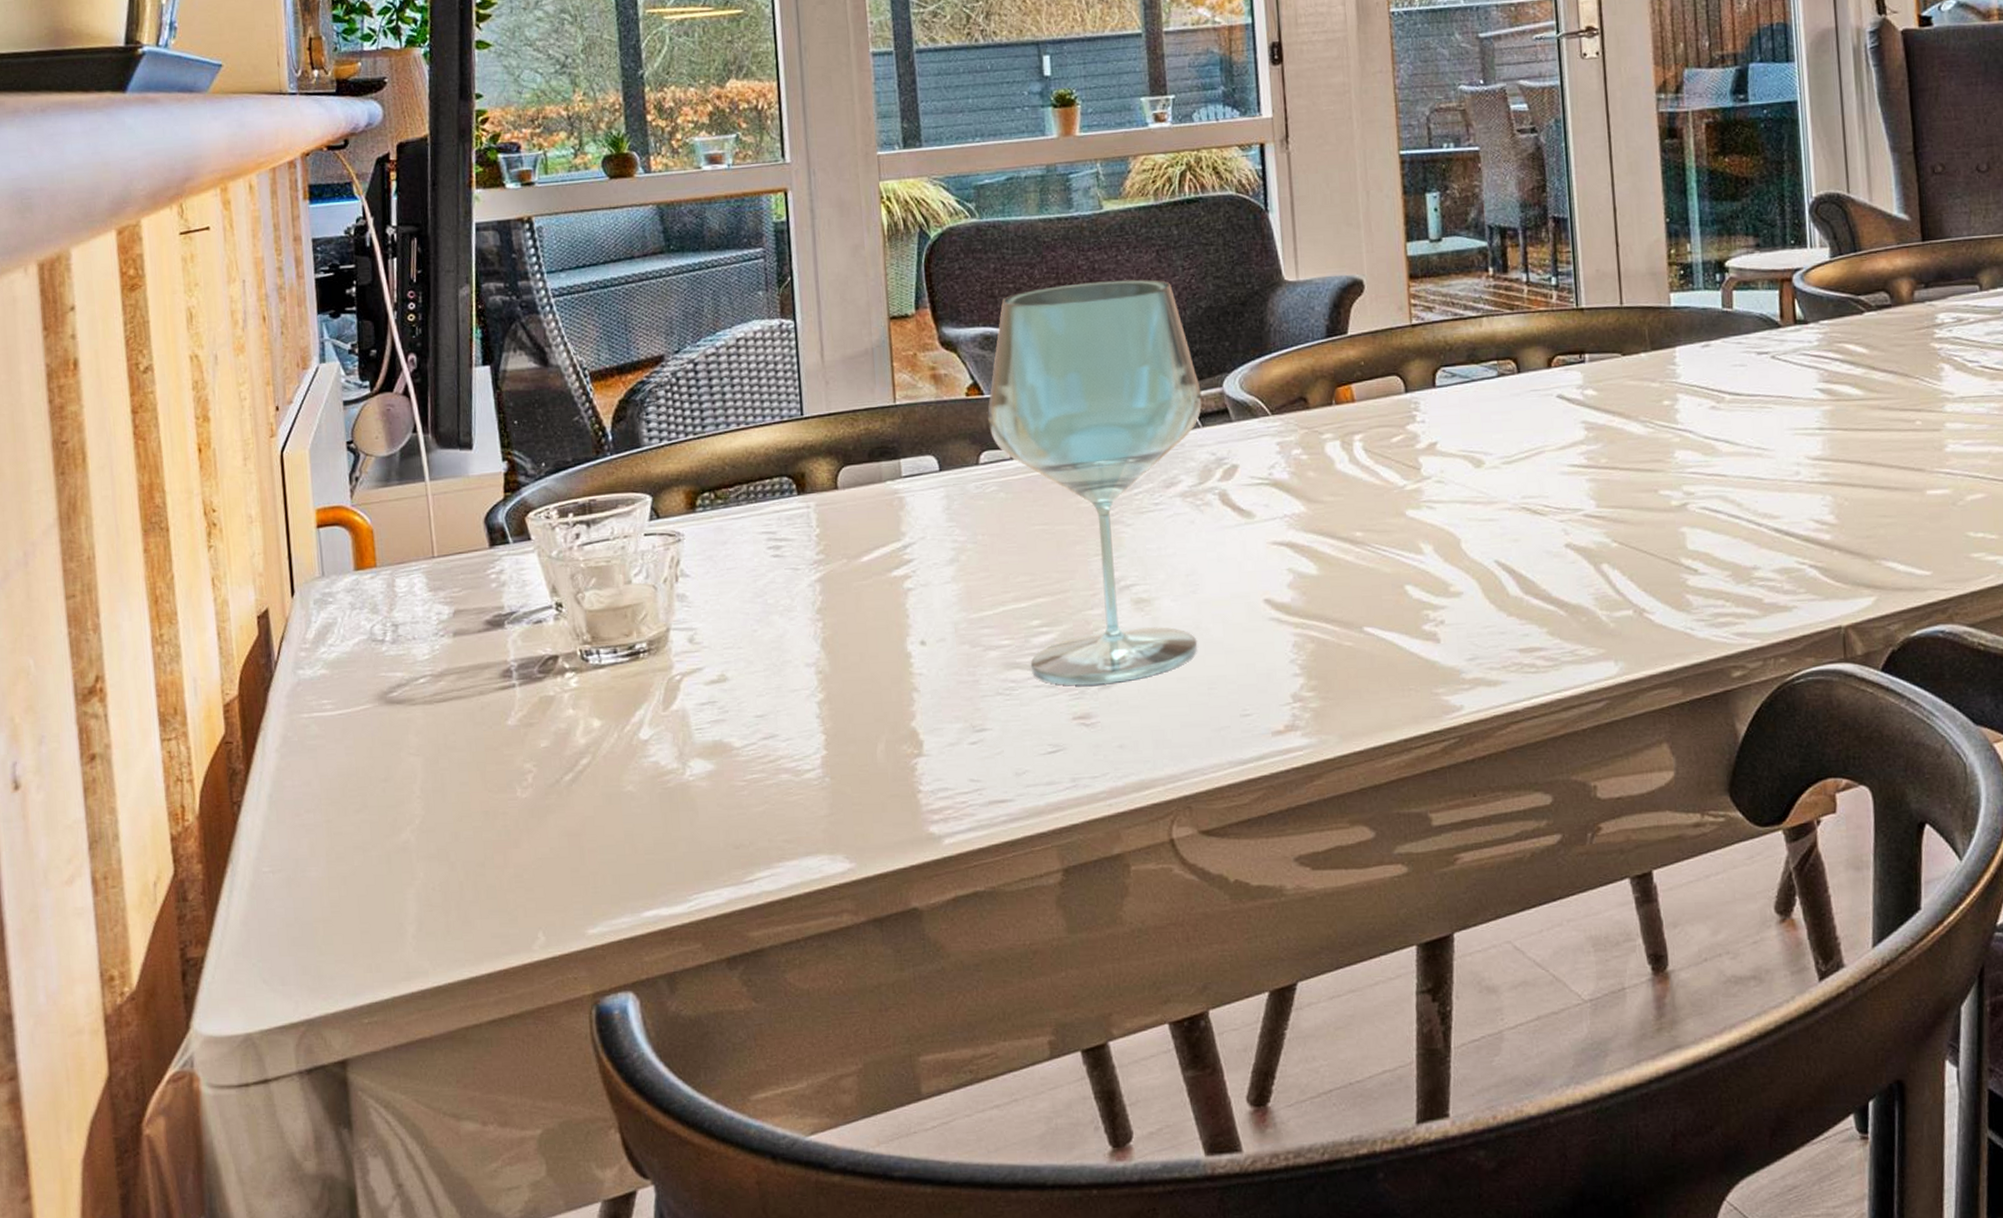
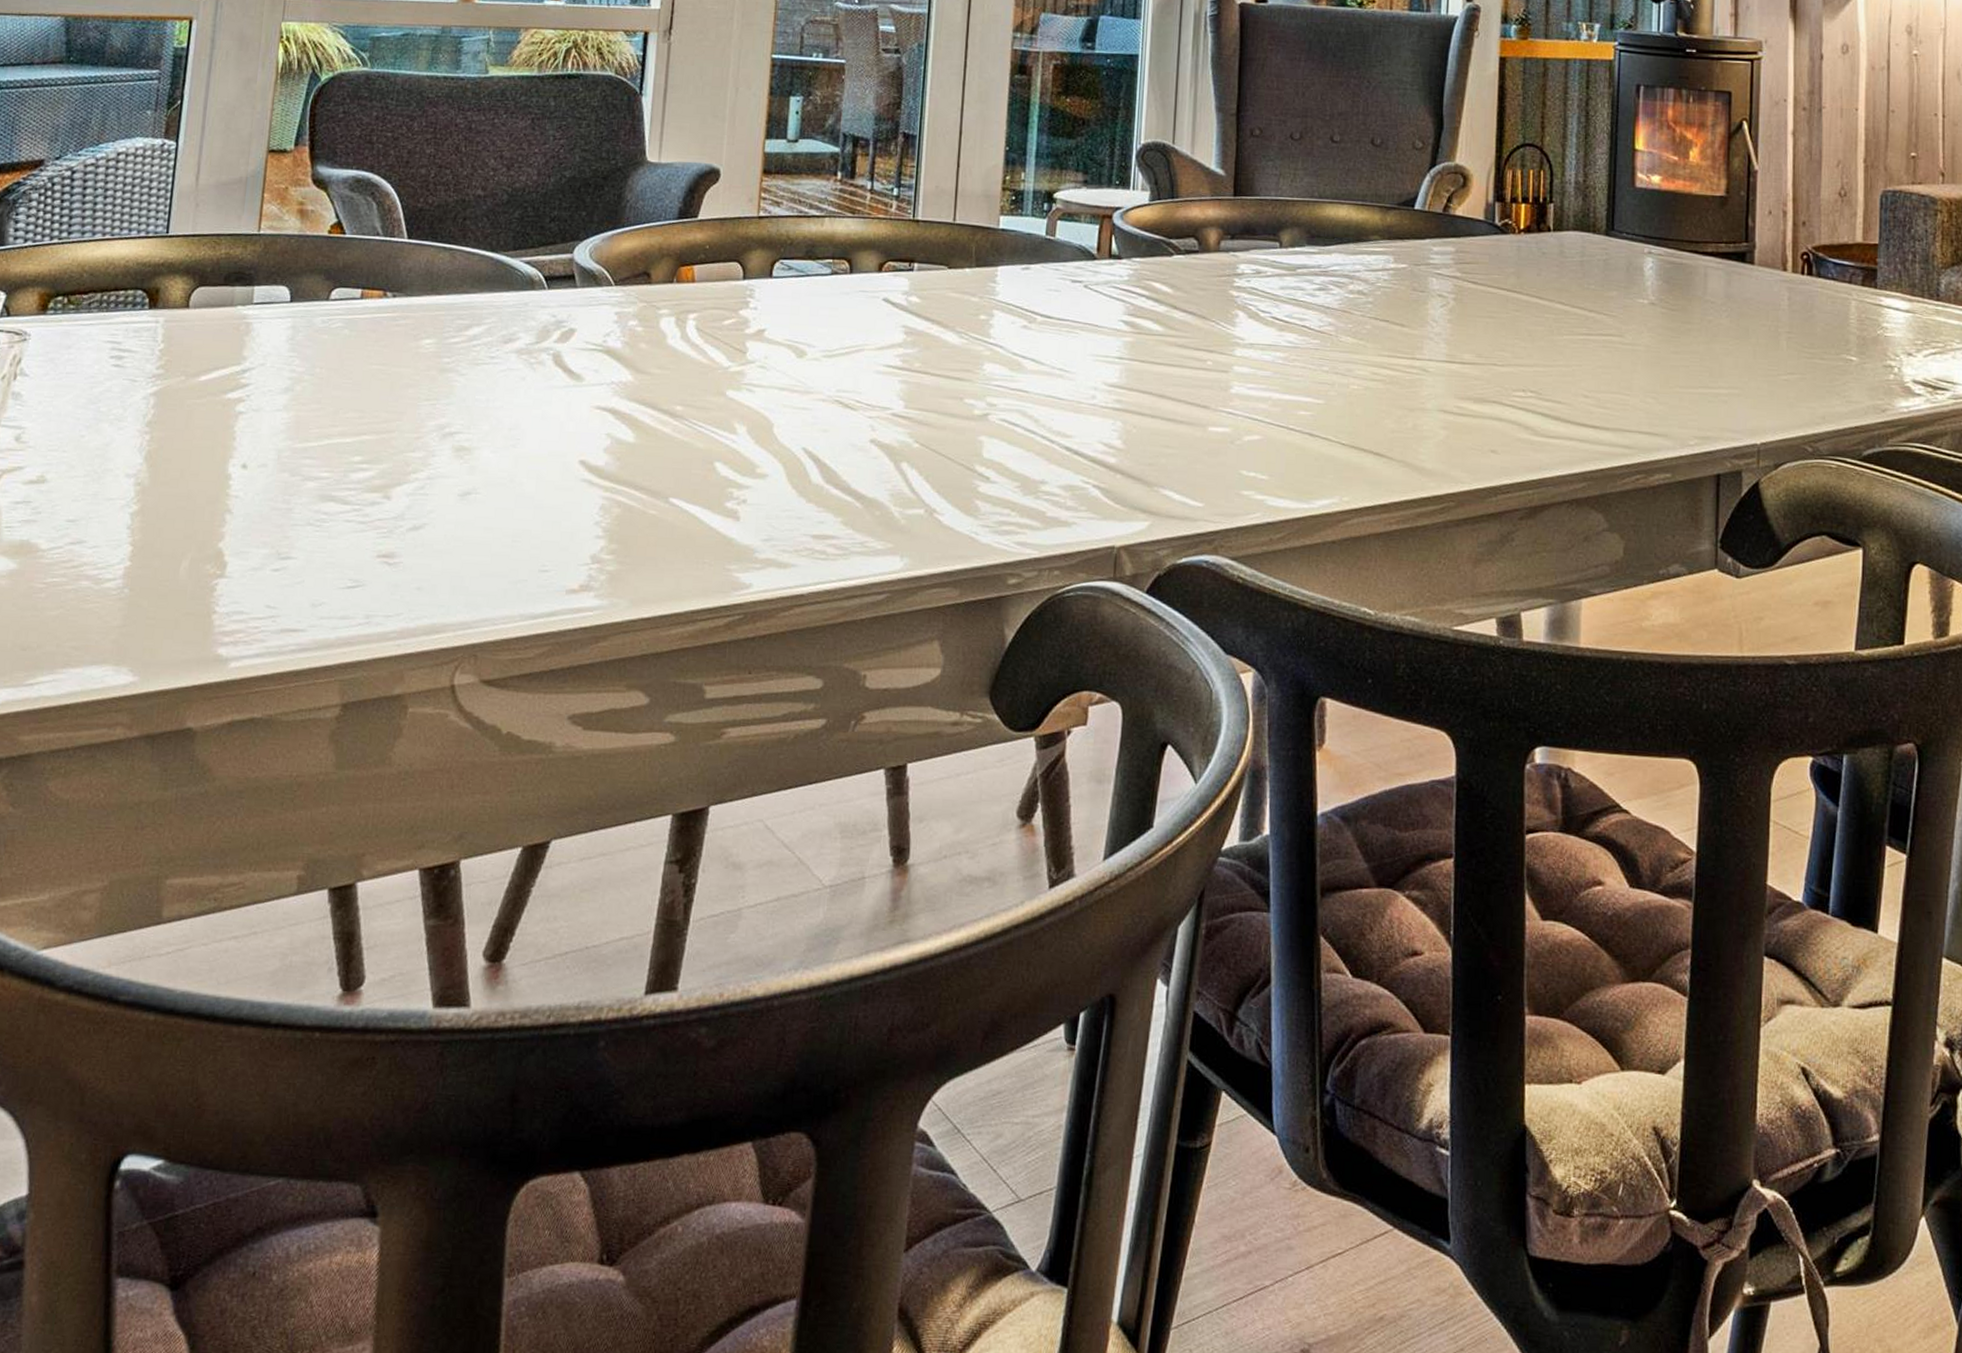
wine glass: present [987,279,1202,686] -> none [344,140,553,526]

